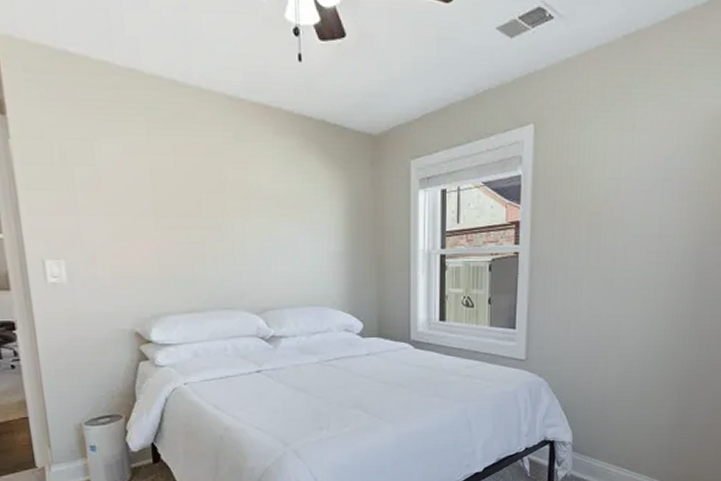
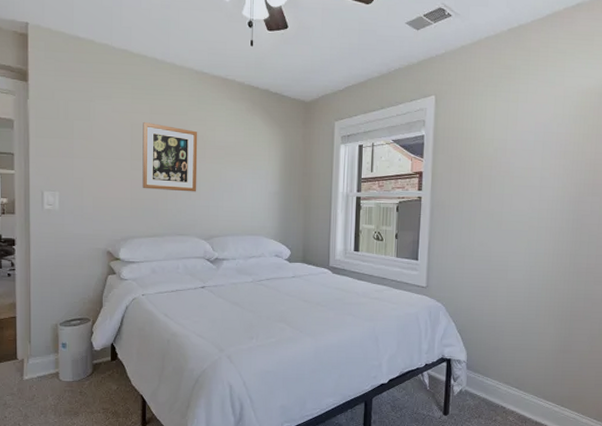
wall art: none [165,166,242,255] -> present [142,122,198,192]

